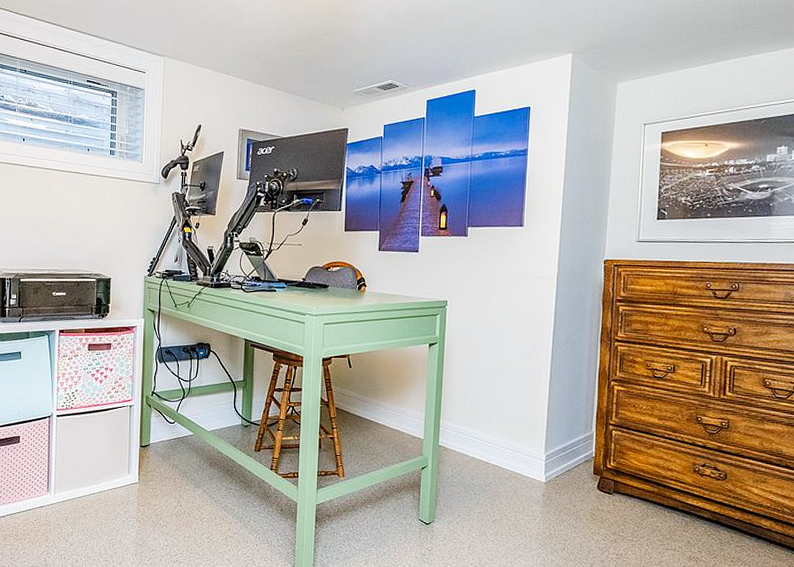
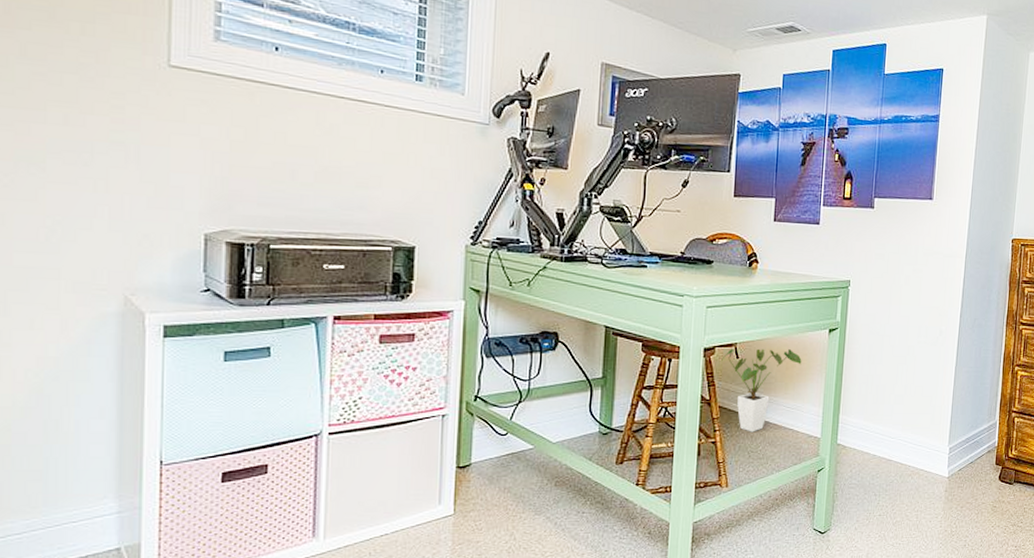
house plant: none [337,359,406,431] -> present [721,348,802,432]

